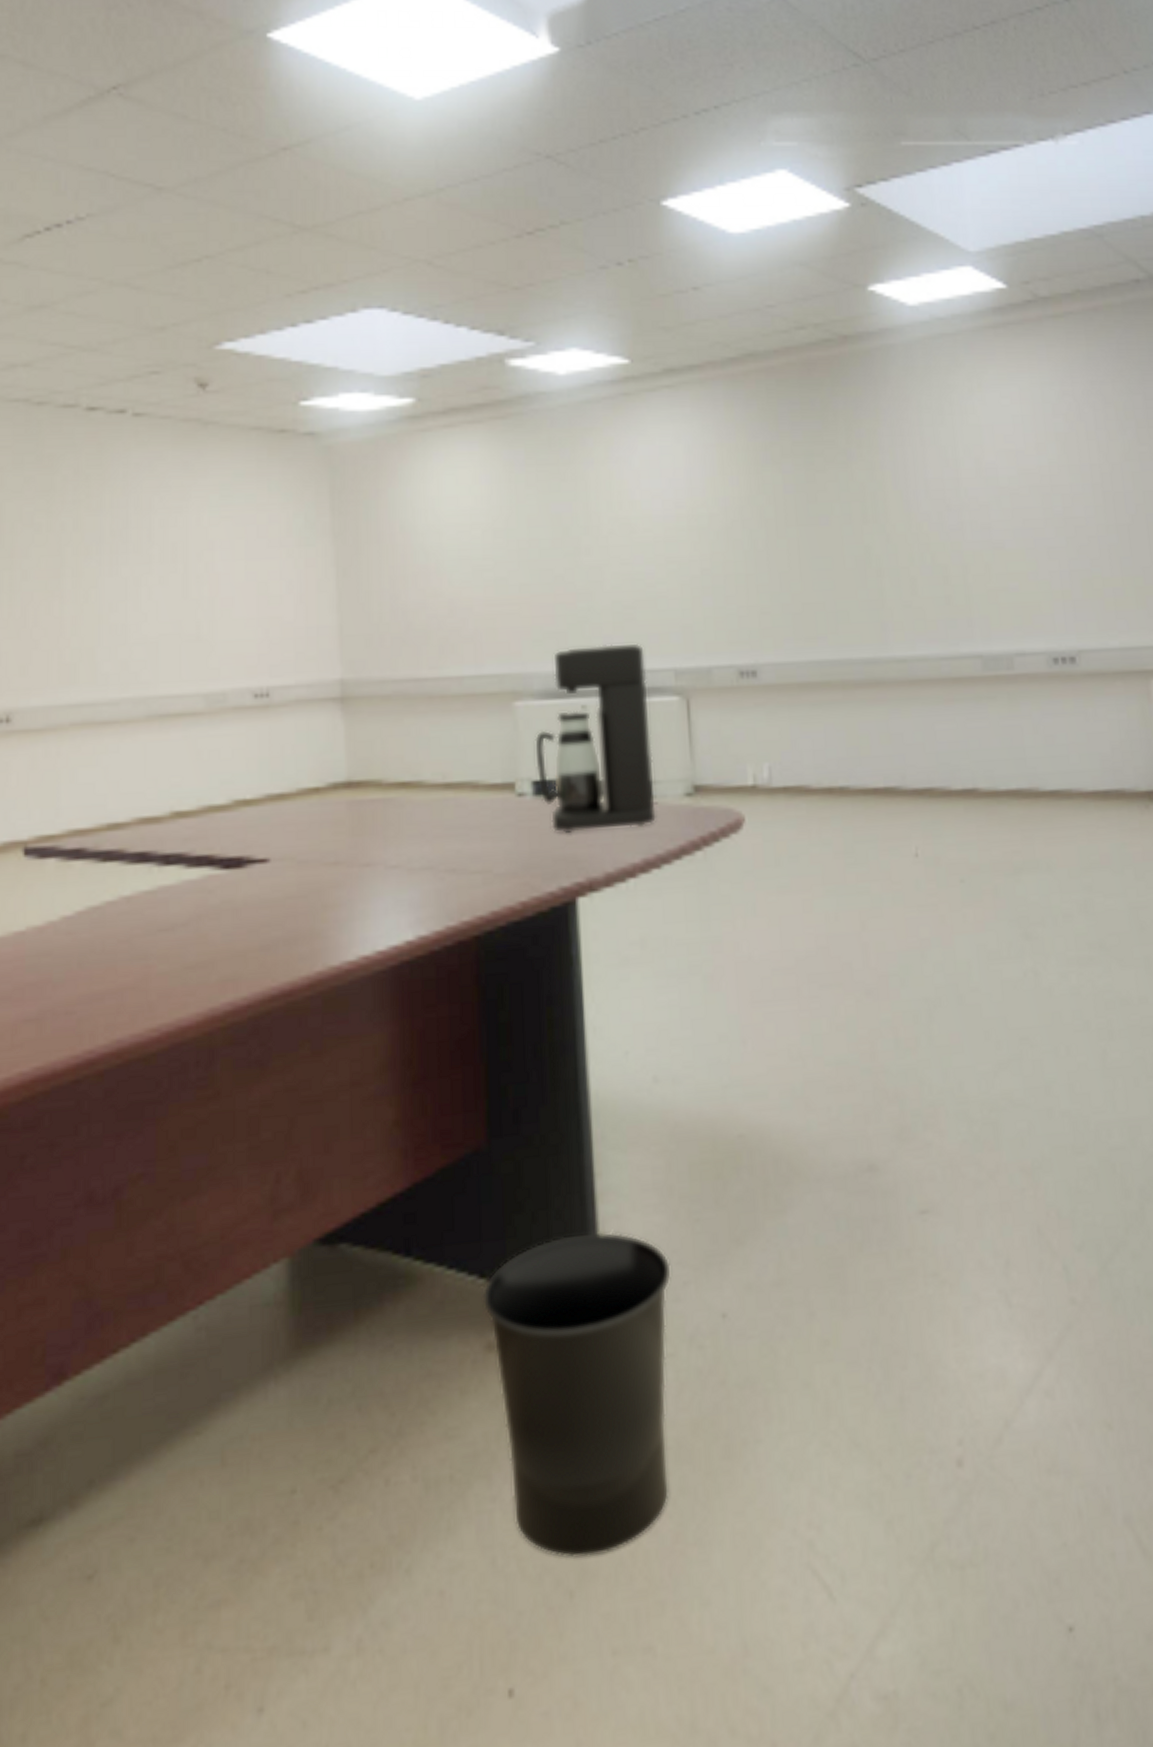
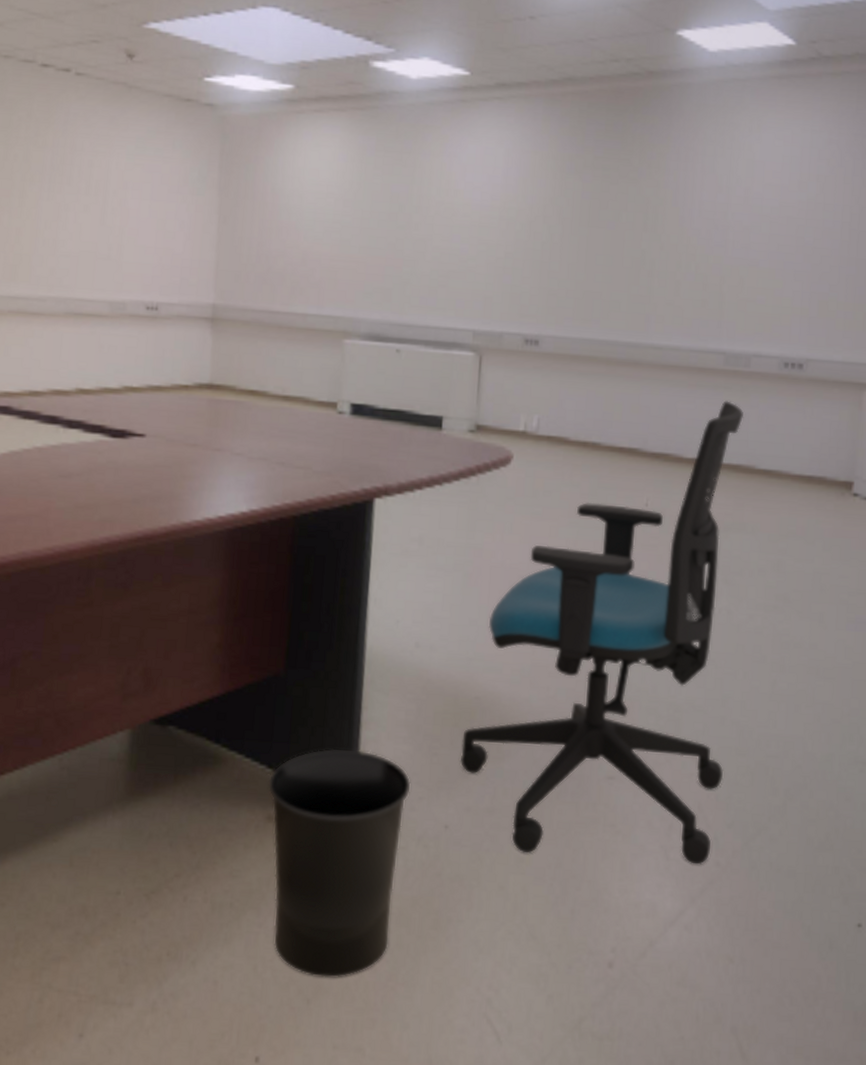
coffee maker: present [535,643,657,833] -> none [354,302,452,451]
office chair: none [729,713,1063,1333] -> present [459,400,744,865]

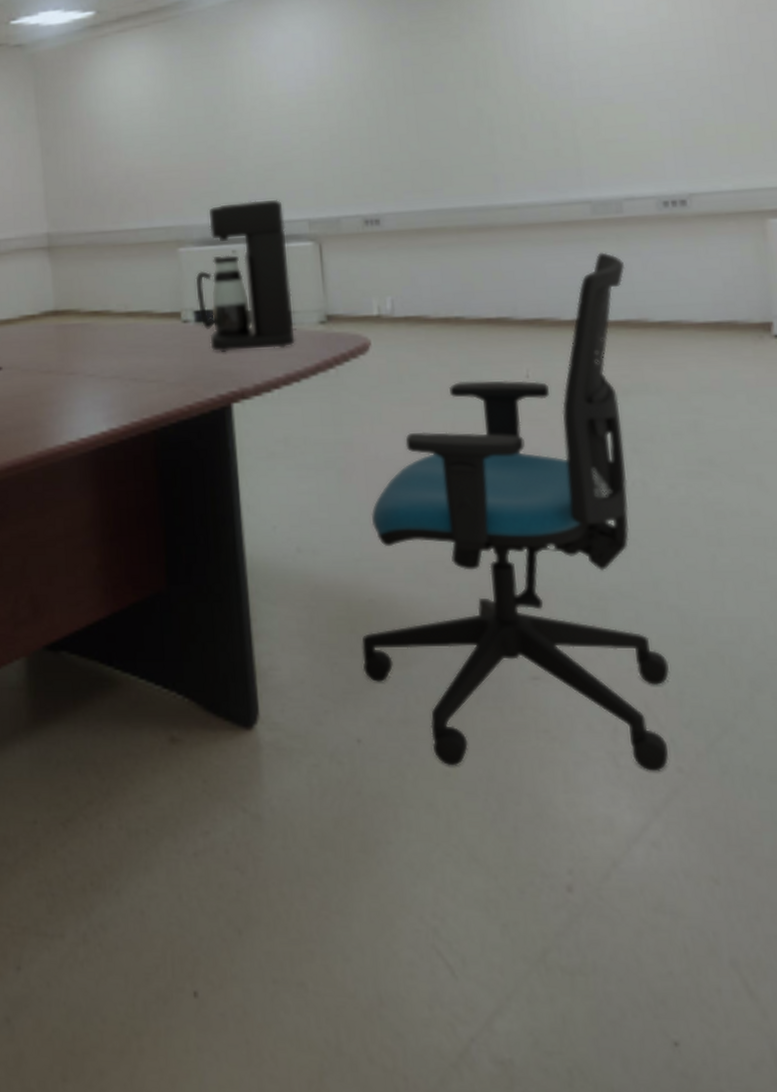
waste bin: present [268,748,411,978] -> none [166,663,316,907]
coffee maker: none [354,302,452,451] -> present [195,199,296,352]

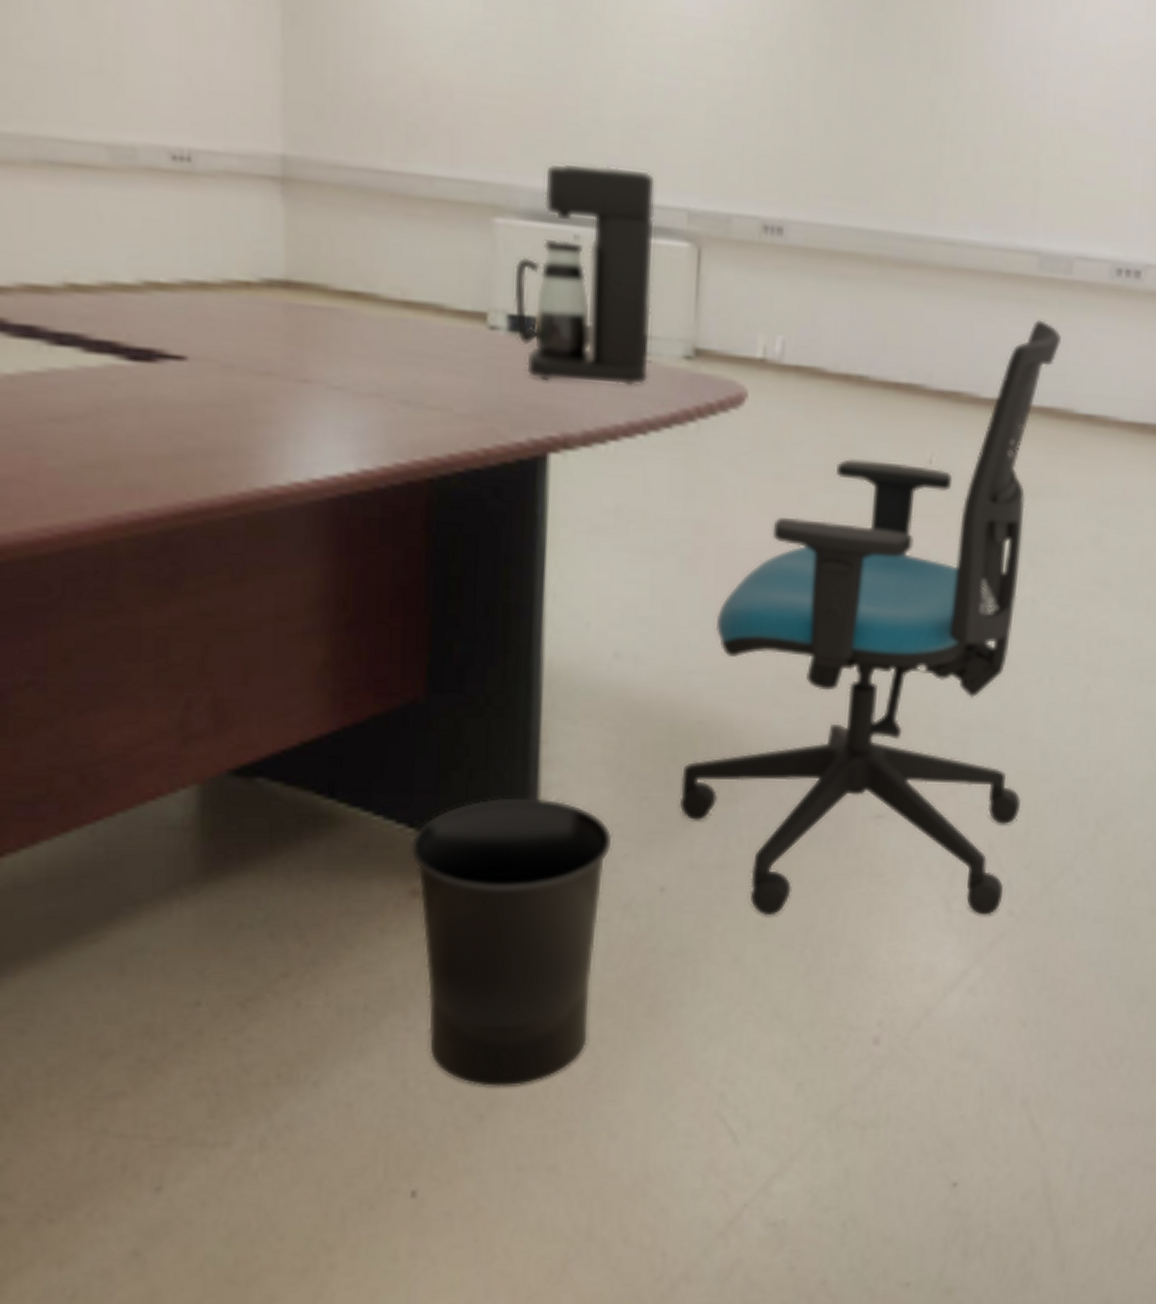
waste bin: none [166,663,316,907] -> present [410,796,613,1087]

